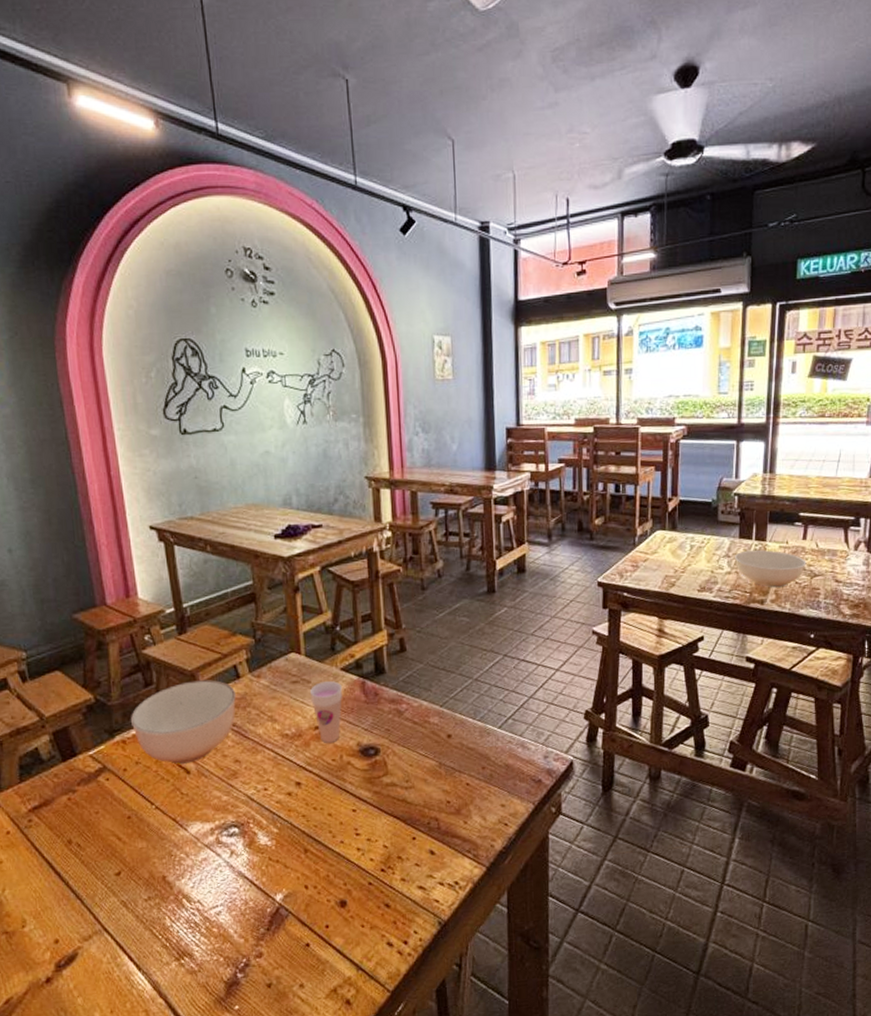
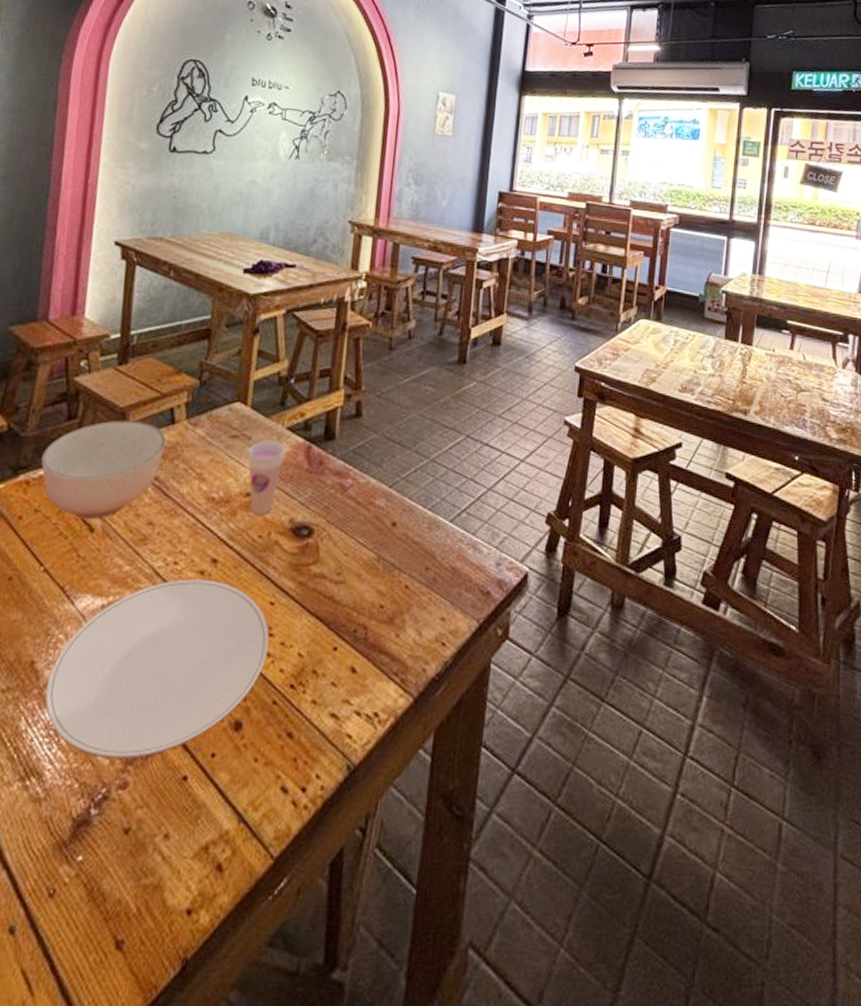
plate: none [180,798,358,938] -> present [45,578,270,759]
bowl: present [734,549,807,587] -> none [718,353,793,398]

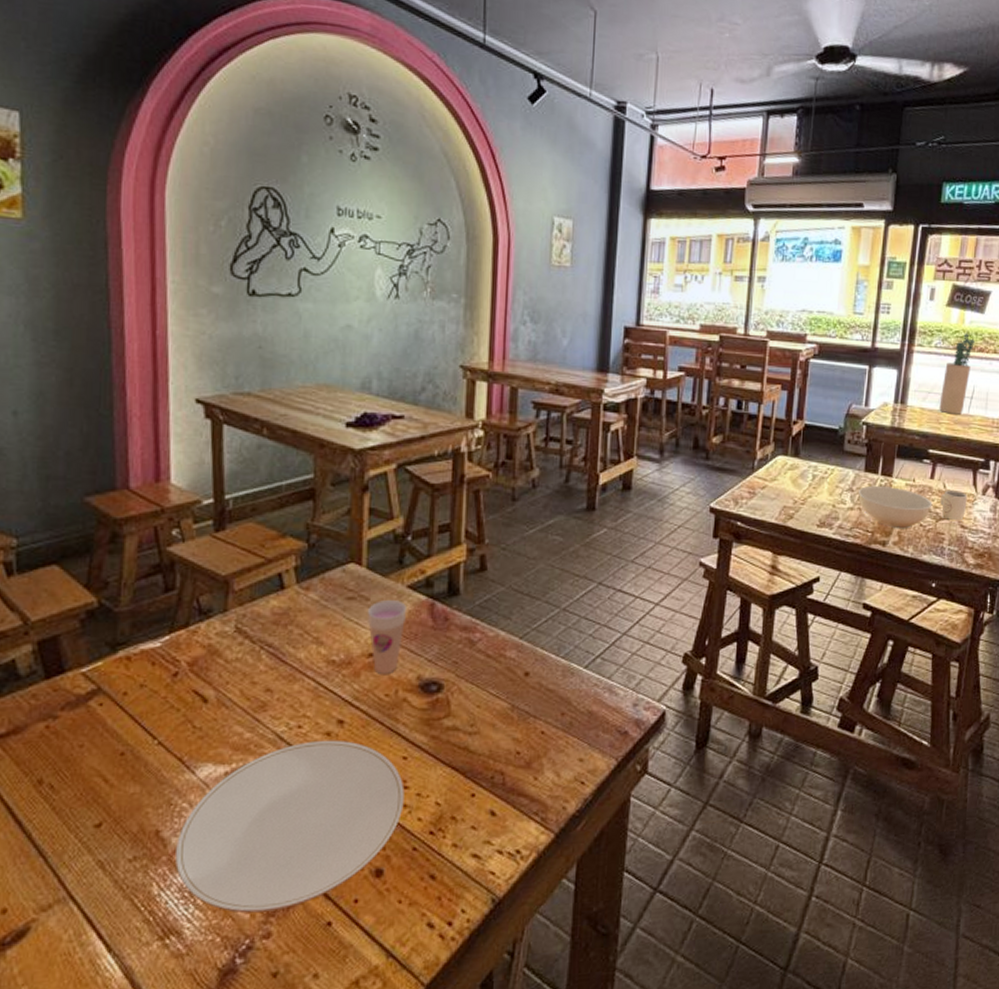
bowl: present [41,420,166,519] -> none [140,589,276,690]
bowl: none [718,353,793,398] -> present [858,485,933,528]
vase: none [796,207,830,288] -> present [939,330,976,415]
mug: none [801,362,828,394] -> present [940,491,968,521]

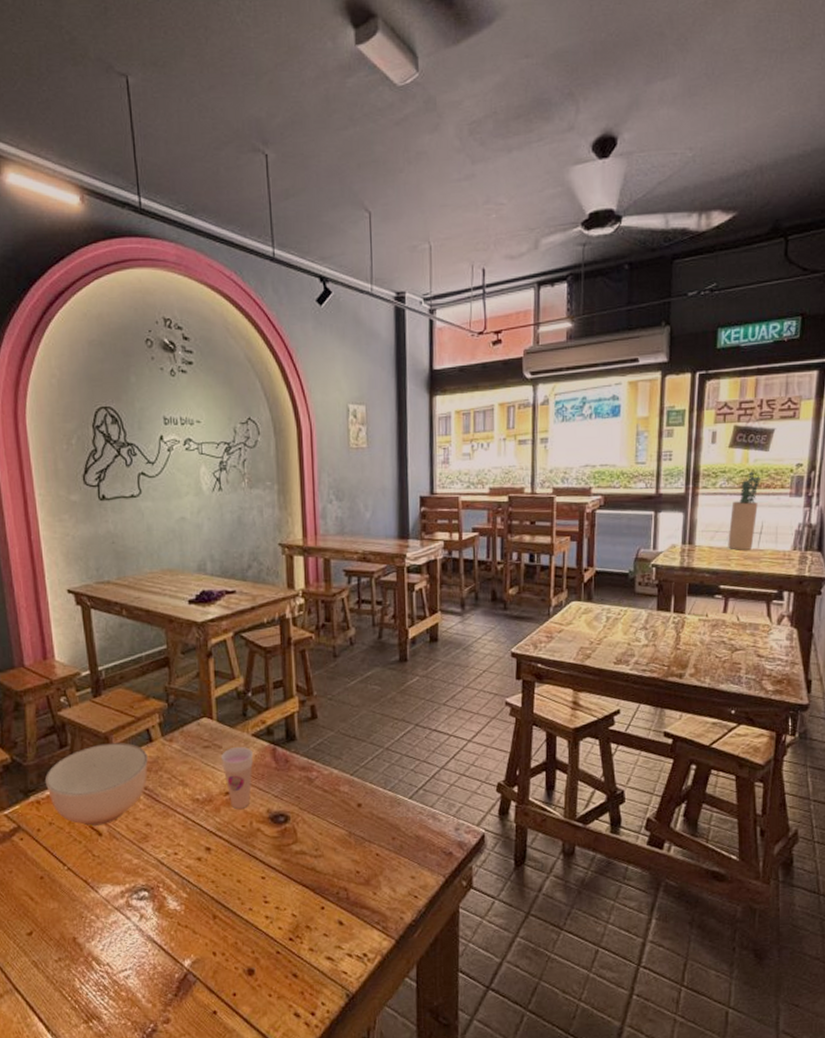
bowl: none [140,589,276,690] -> present [44,742,148,826]
plate: present [175,740,405,913] -> none [90,864,266,1003]
bowl: present [858,485,933,528] -> none [651,622,727,661]
mug: present [940,491,968,521] -> none [735,622,762,651]

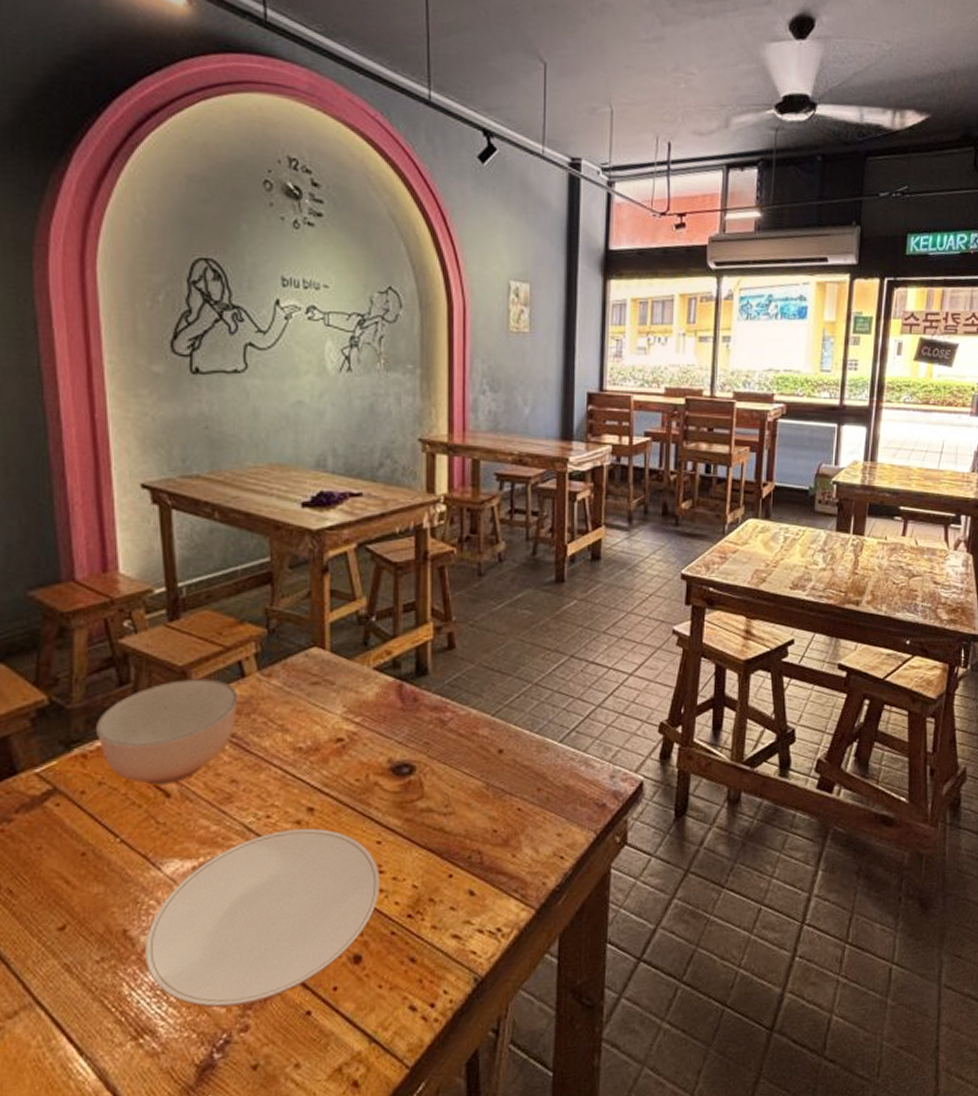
plate: none [90,864,266,1003] -> present [145,828,380,1008]
cup: present [220,747,253,809] -> none [332,683,373,759]
vase: present [728,468,762,550] -> none [909,384,944,470]

